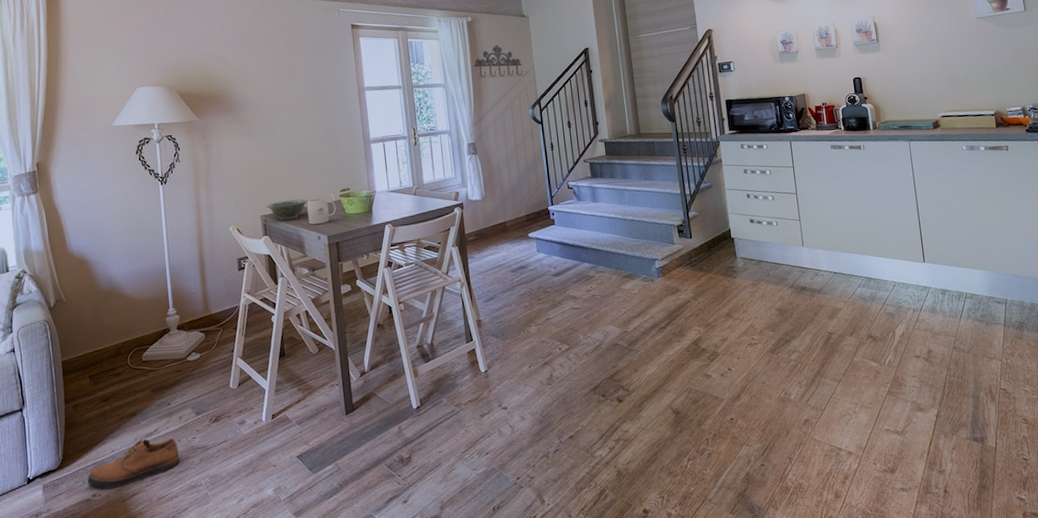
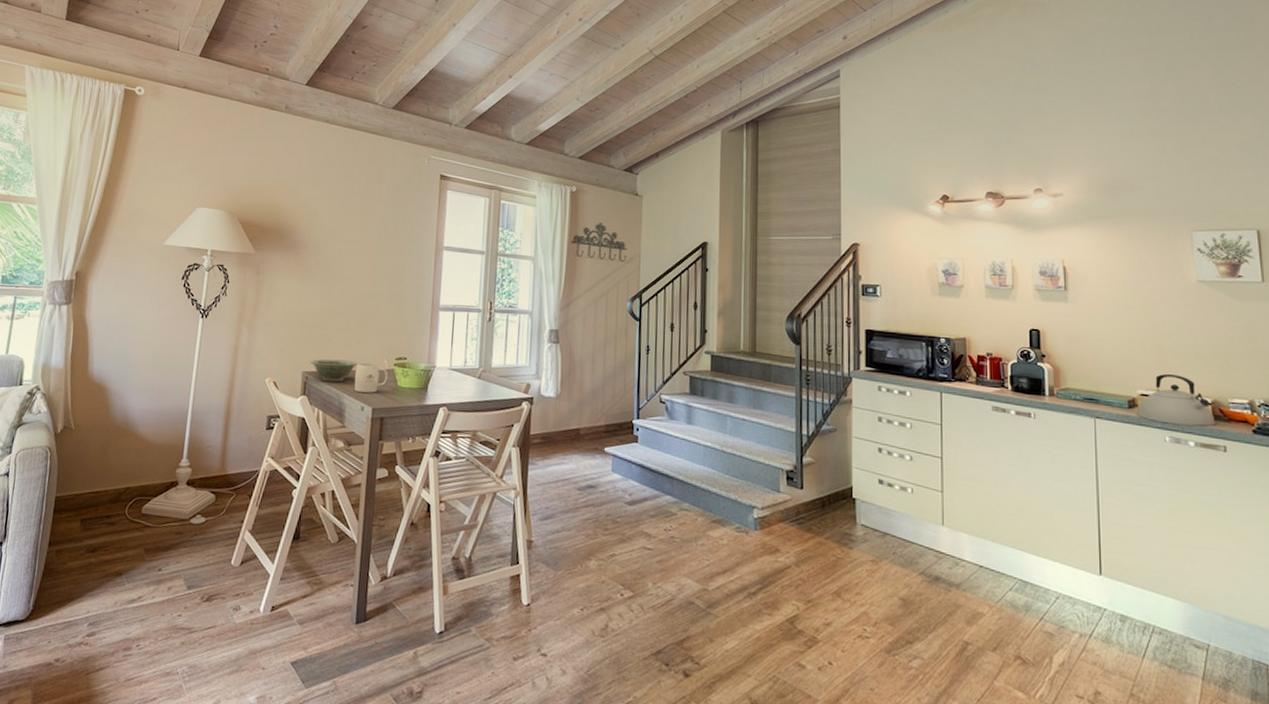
shoe: present [87,439,180,489] -> none [53,605,160,656]
kettle: none [940,96,999,136] -> present [1136,373,1216,428]

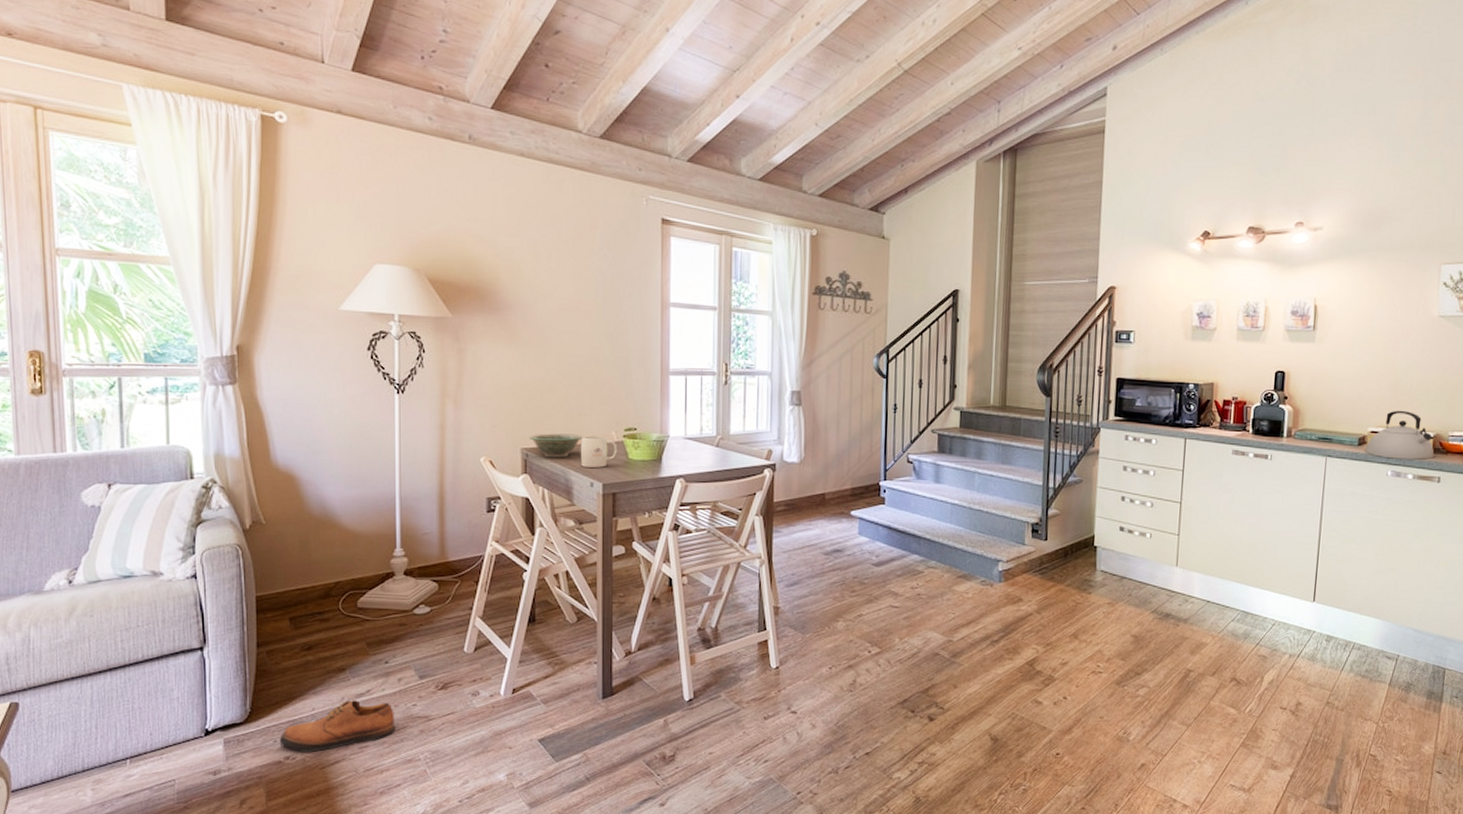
shoe: none [53,605,160,656] -> present [279,700,396,752]

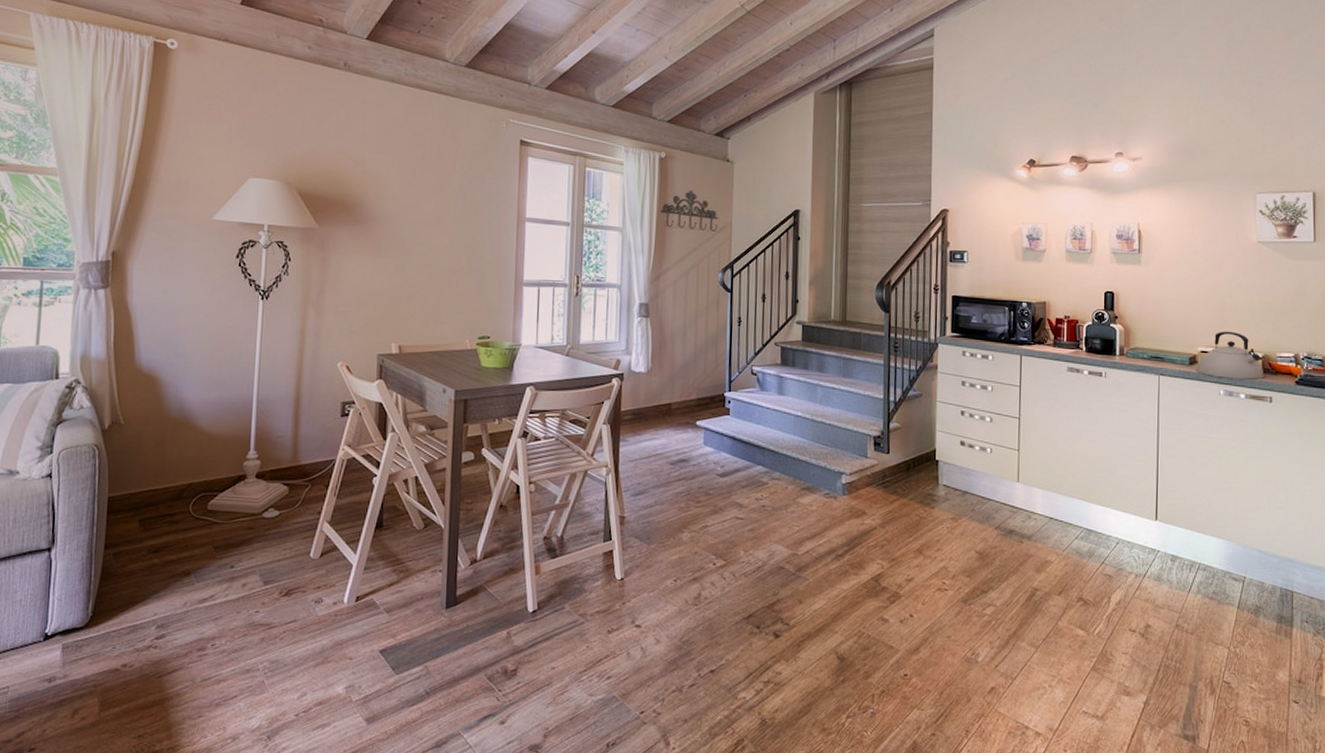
shoe: present [279,700,396,752] -> none [118,605,236,659]
bowl: present [528,433,583,458] -> none [385,340,438,365]
mug: present [580,435,618,468] -> none [434,343,471,374]

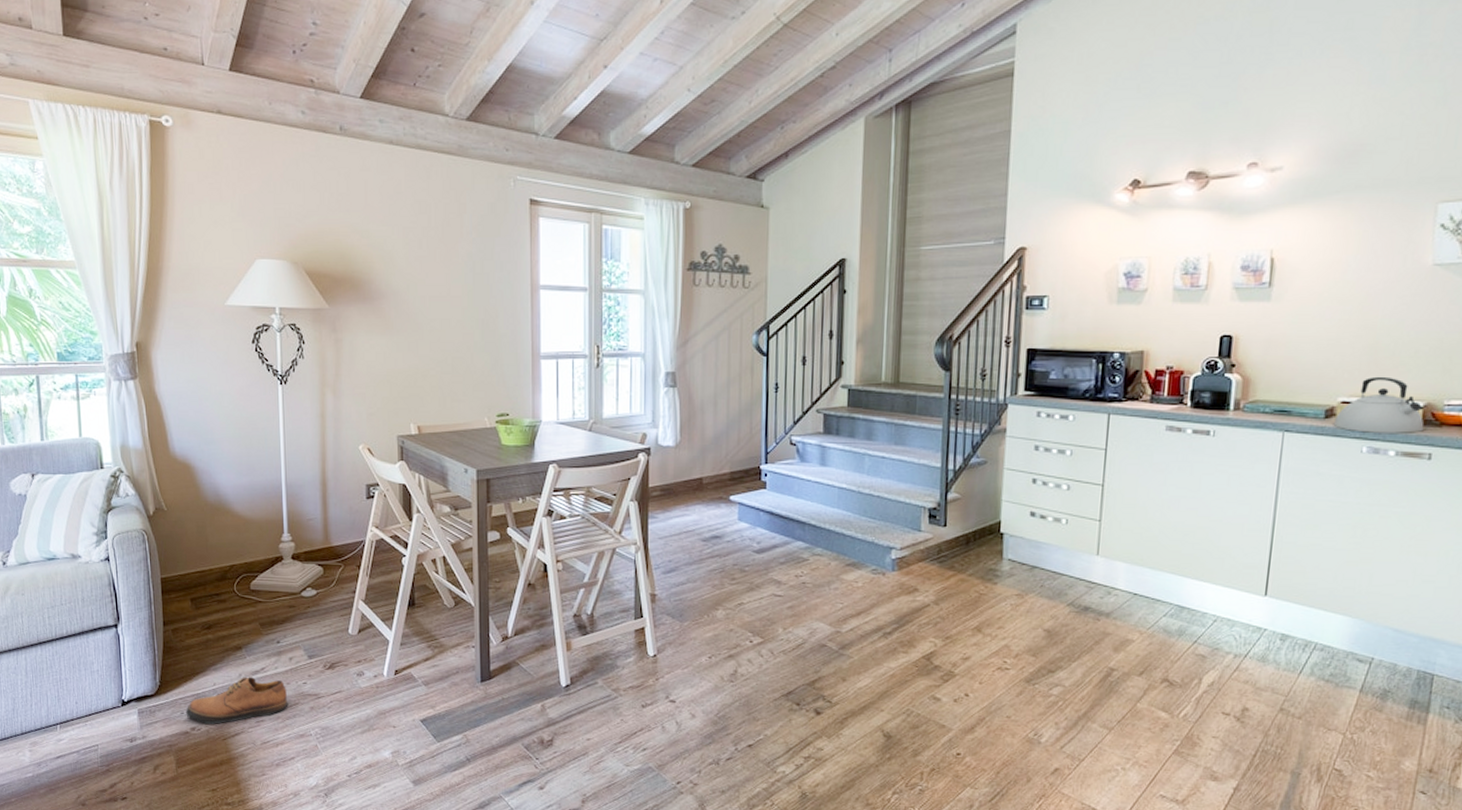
shoe: none [118,605,236,659] -> present [186,677,288,724]

